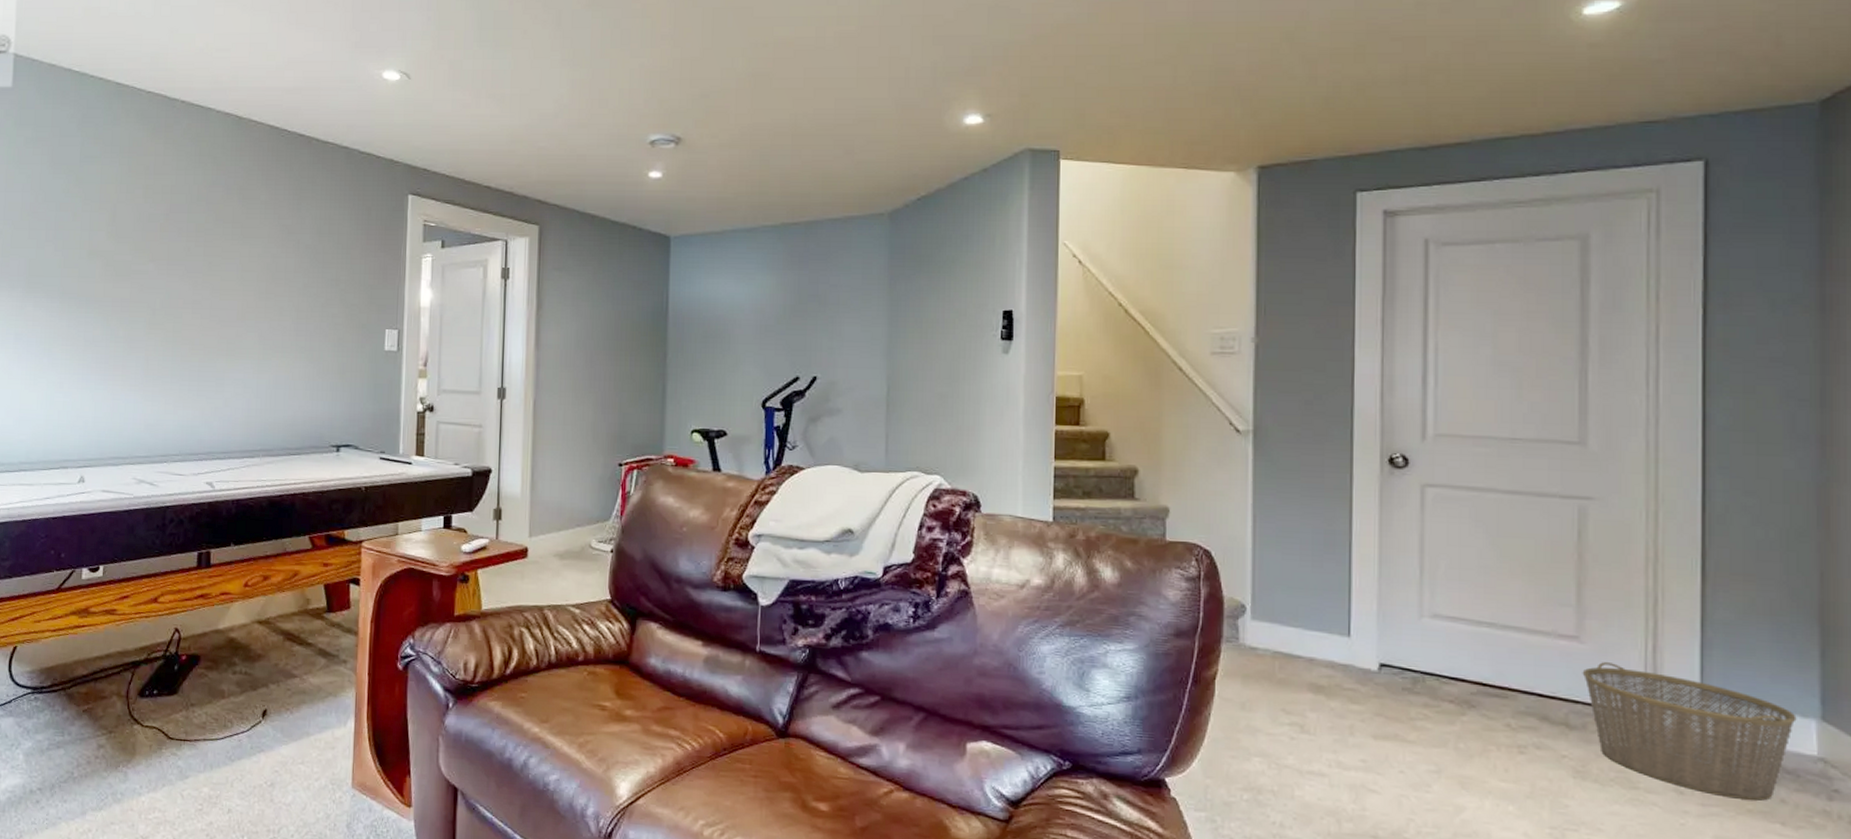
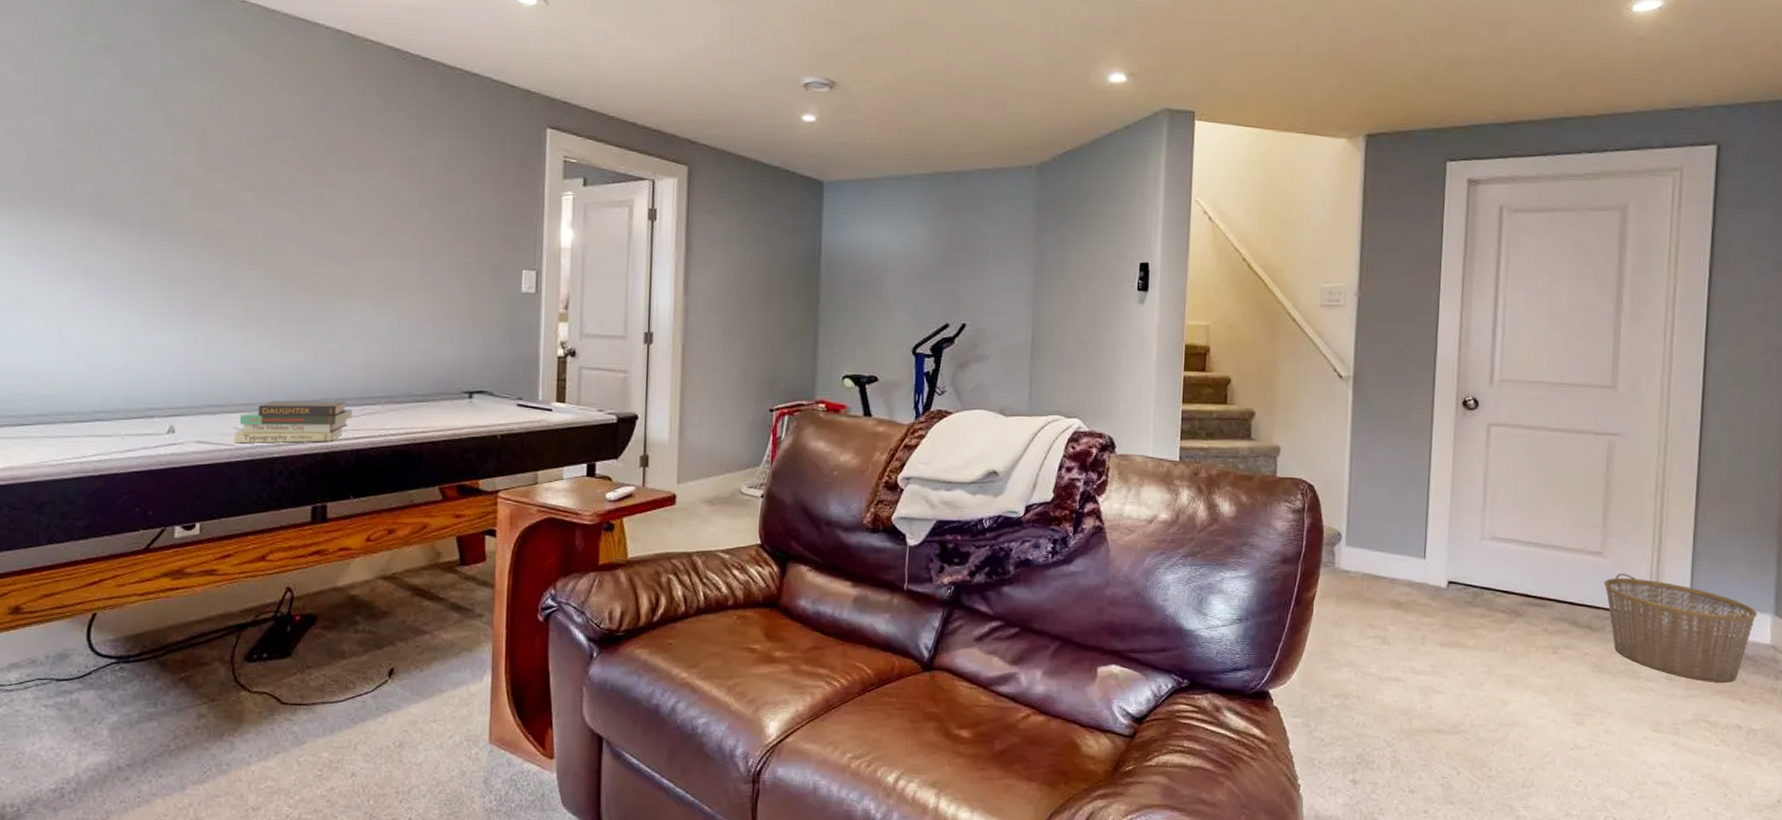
books: none [132,453,235,493] -> present [233,400,353,444]

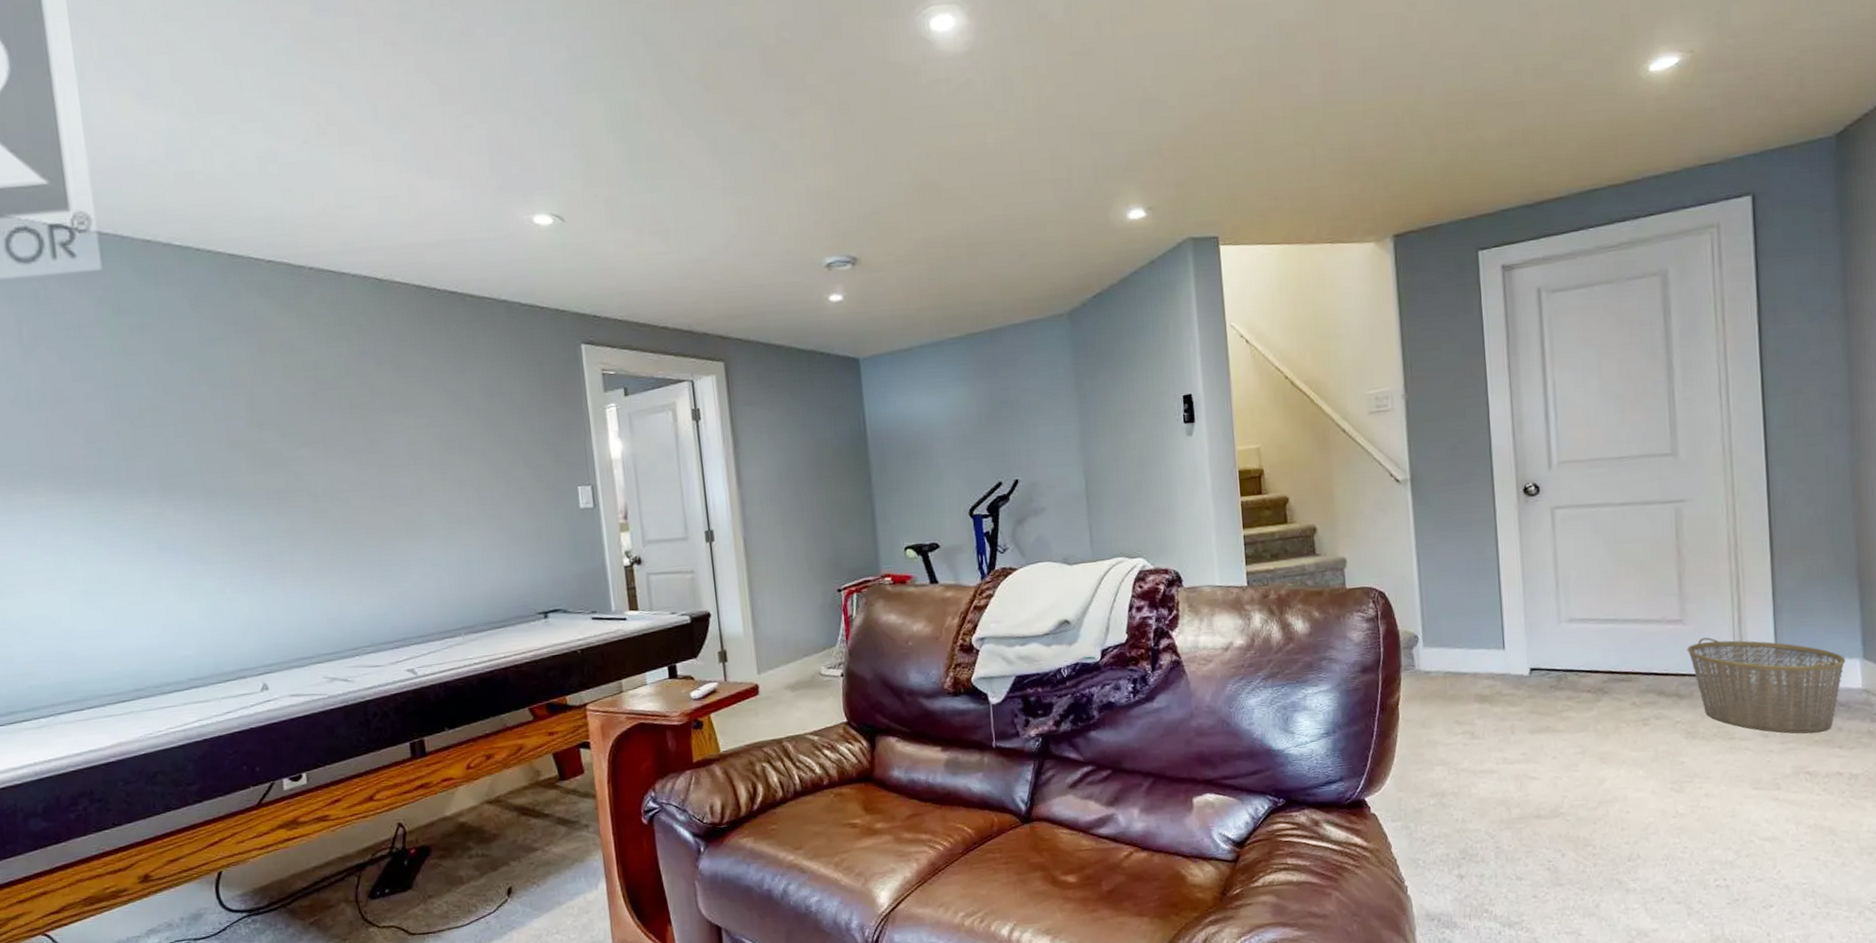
books: present [233,400,353,444] -> none [324,637,436,692]

